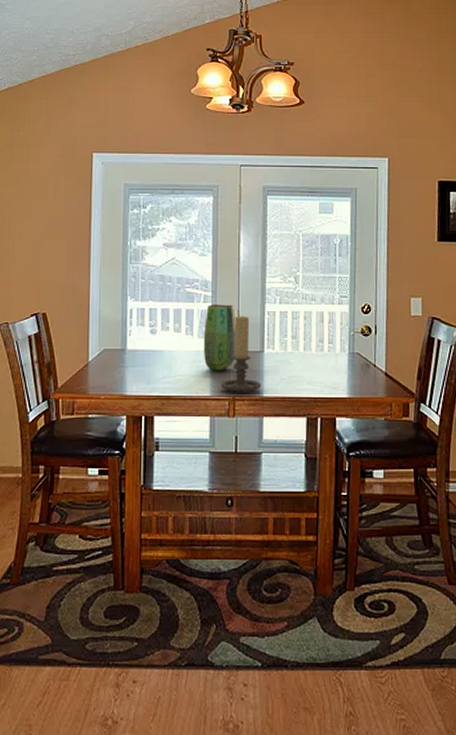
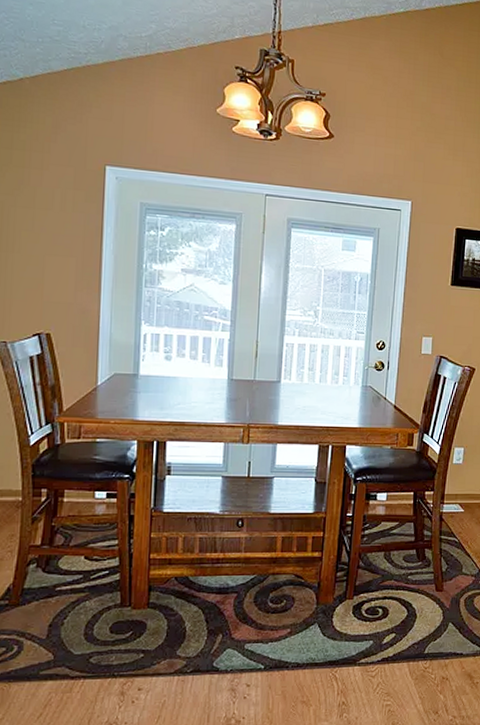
vase: present [203,304,235,371] -> none [219,333,254,399]
candle holder: present [220,315,261,393] -> none [235,346,276,421]

